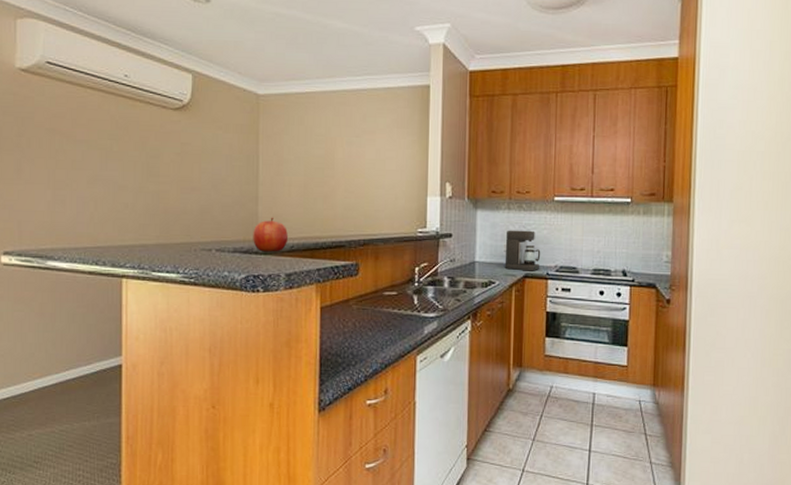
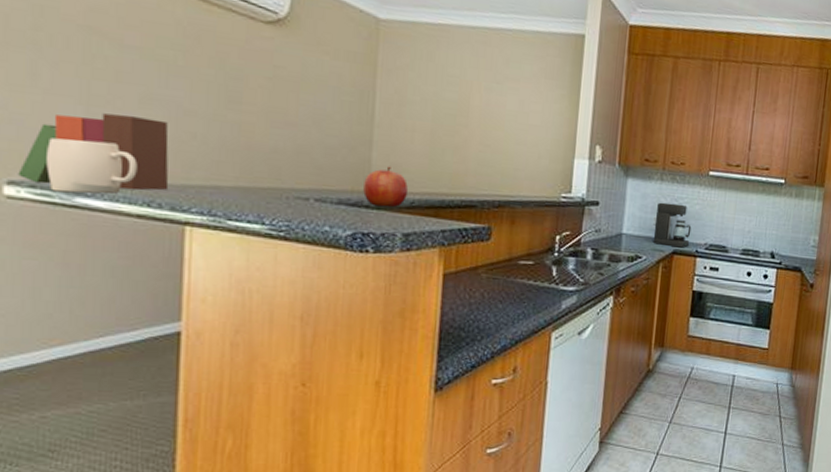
books: none [10,194,110,253] -> present [18,113,169,191]
mug: none [28,216,88,258] -> present [46,137,138,195]

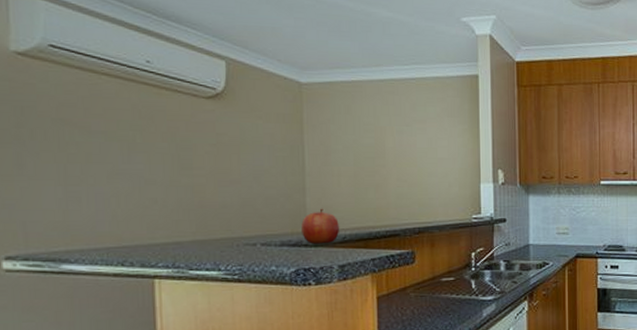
books: present [18,113,169,191] -> none [13,191,138,256]
mug: present [46,137,138,195] -> none [35,215,111,262]
coffee maker: present [653,202,692,248] -> none [557,213,590,252]

